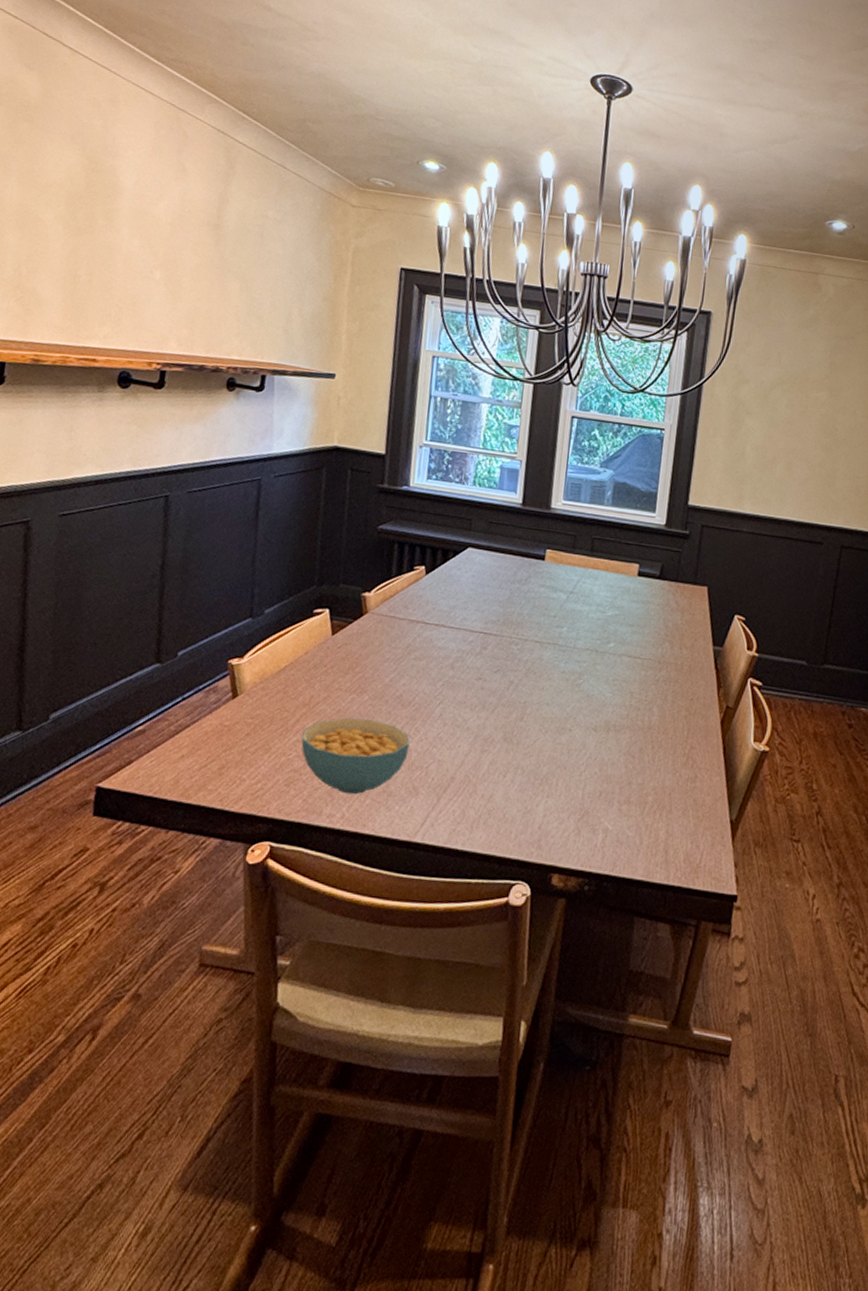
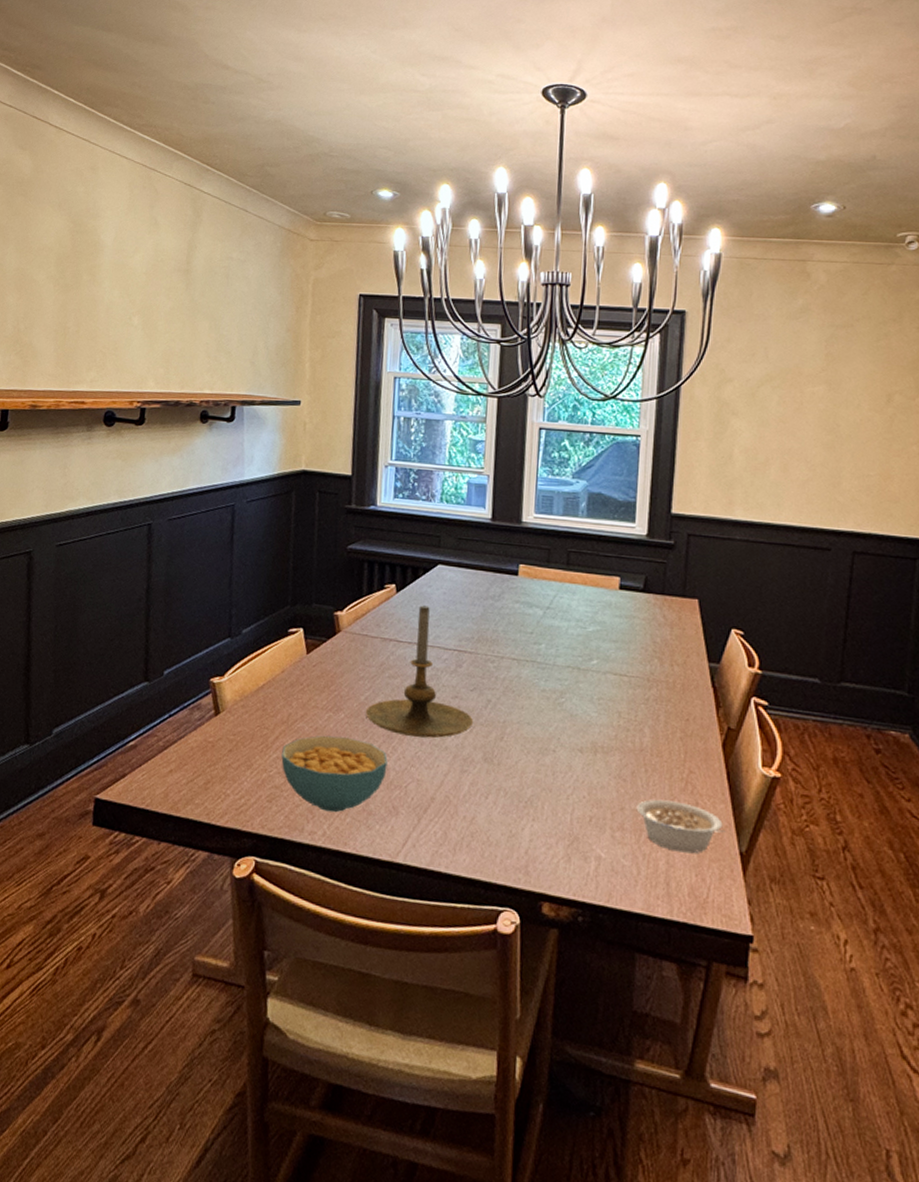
candle holder: none [389,587,496,719] -> present [365,605,474,738]
legume: none [642,773,719,823] -> present [636,799,726,854]

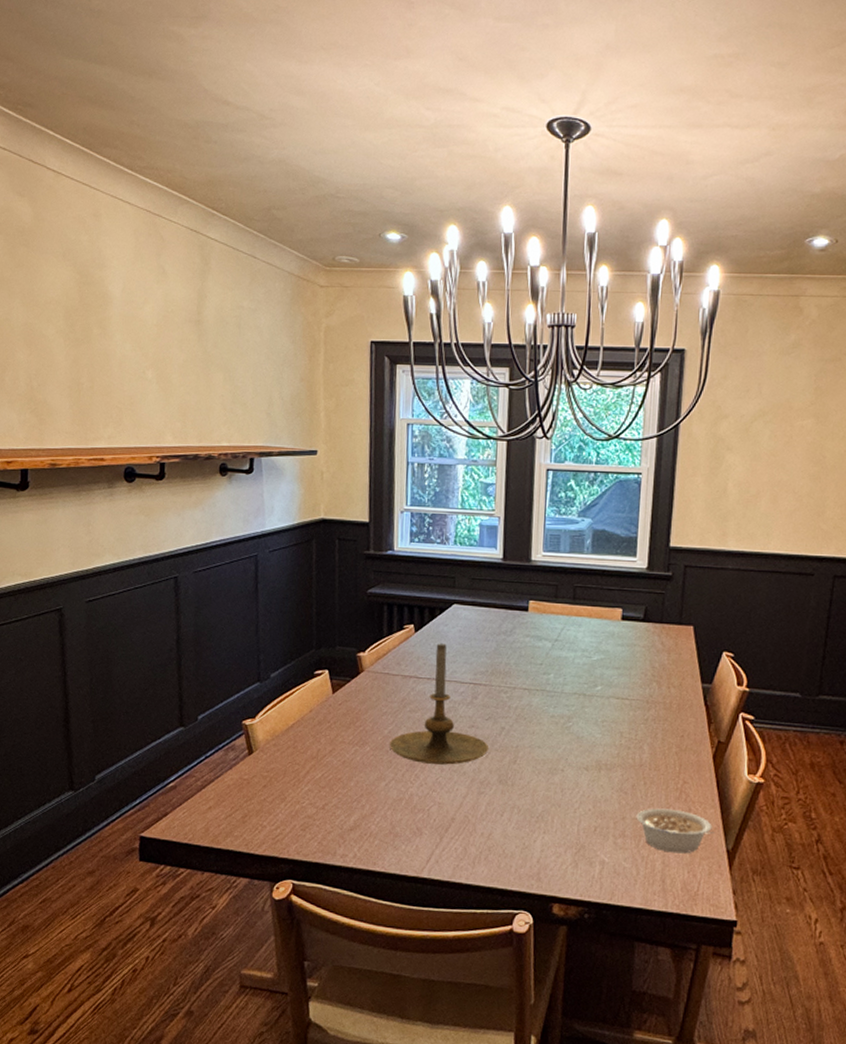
cereal bowl: present [281,735,388,813] -> none [313,767,411,837]

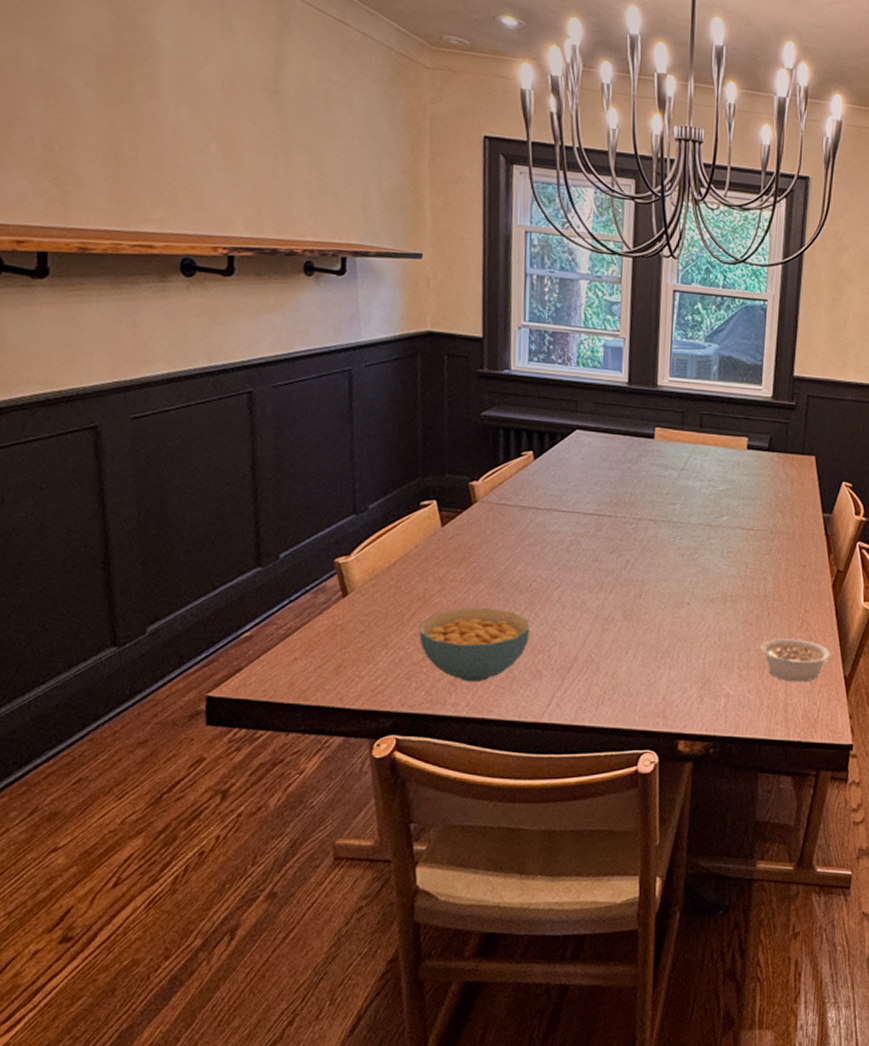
cereal bowl: none [313,767,411,837] -> present [419,607,530,683]
candle holder: present [389,643,490,765] -> none [505,471,614,602]

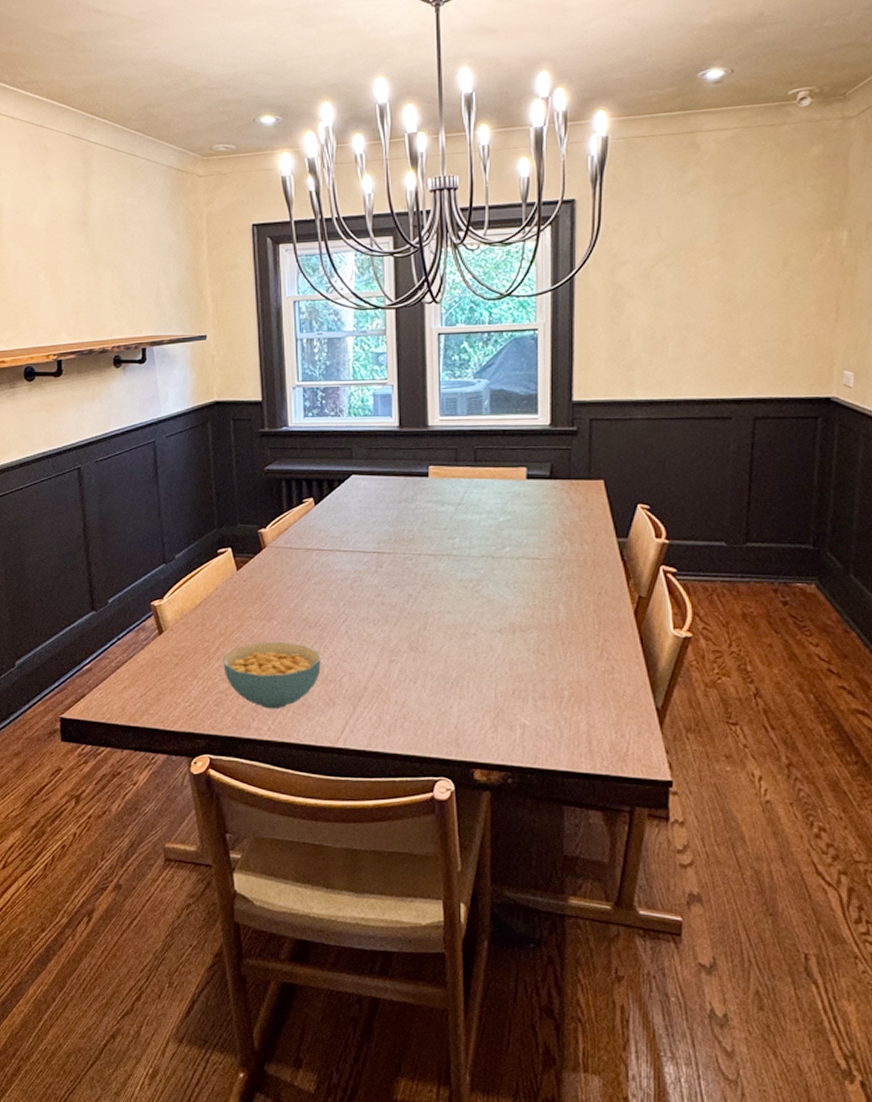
legume: present [760,638,833,682] -> none [556,668,642,714]

